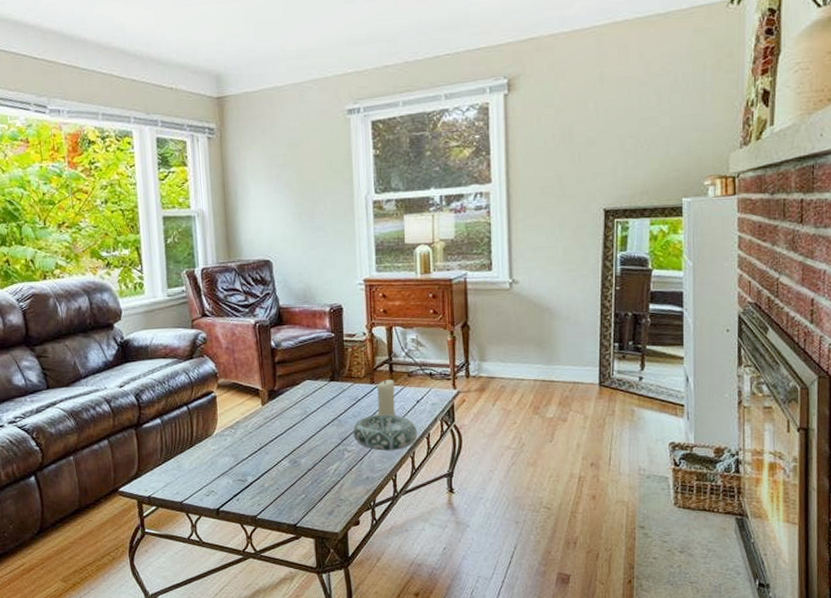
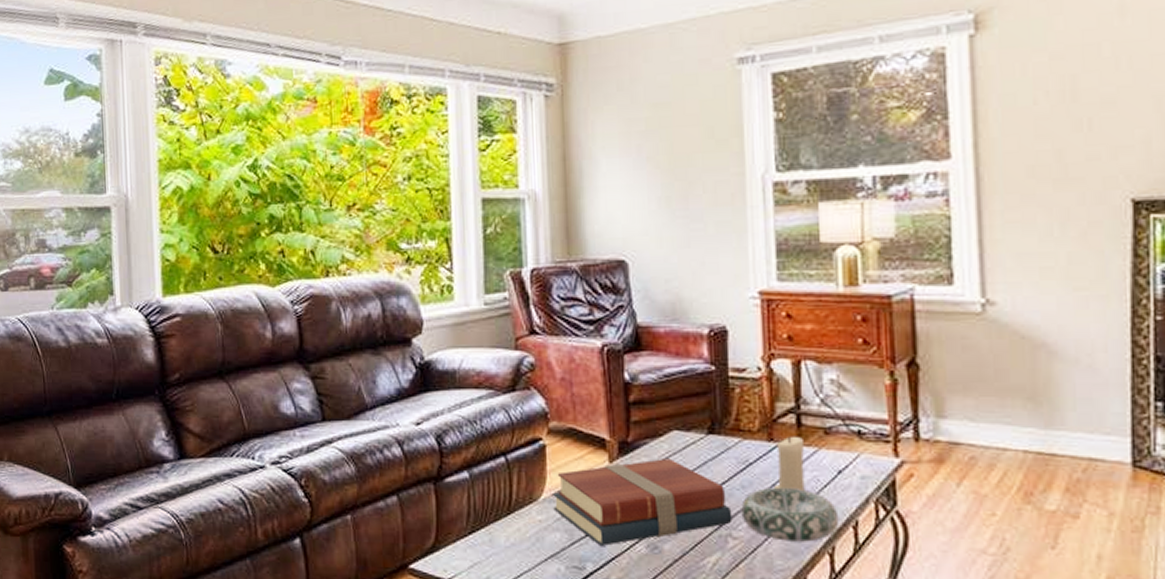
books: none [222,400,347,464] -> present [553,459,733,546]

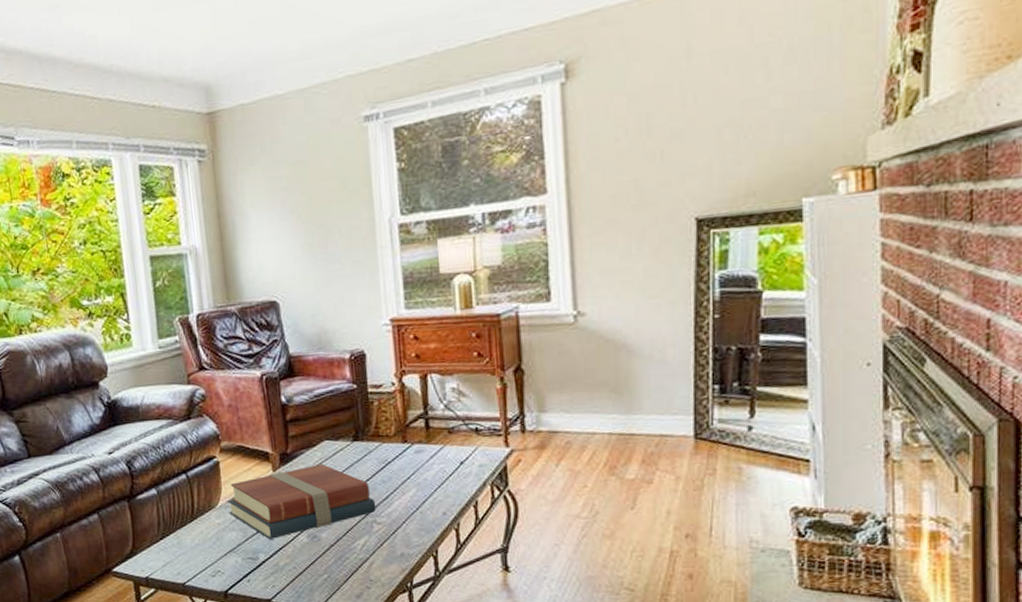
decorative bowl: present [741,487,839,542] -> none [382,479,463,522]
candle: present [774,436,805,491] -> none [409,436,434,482]

